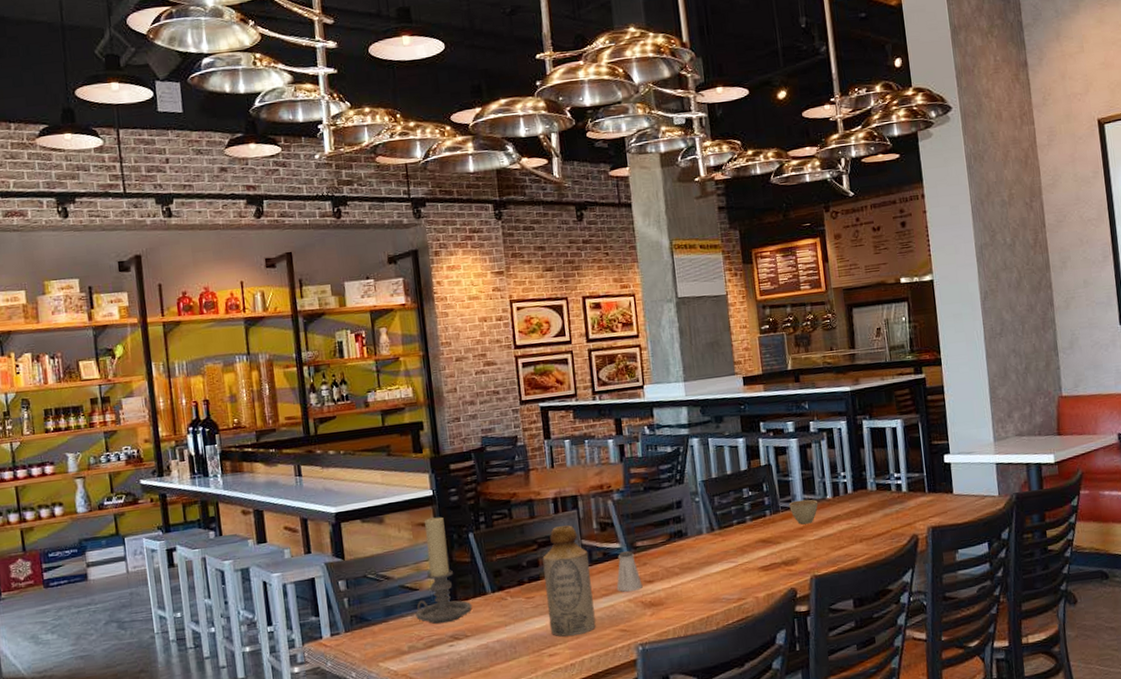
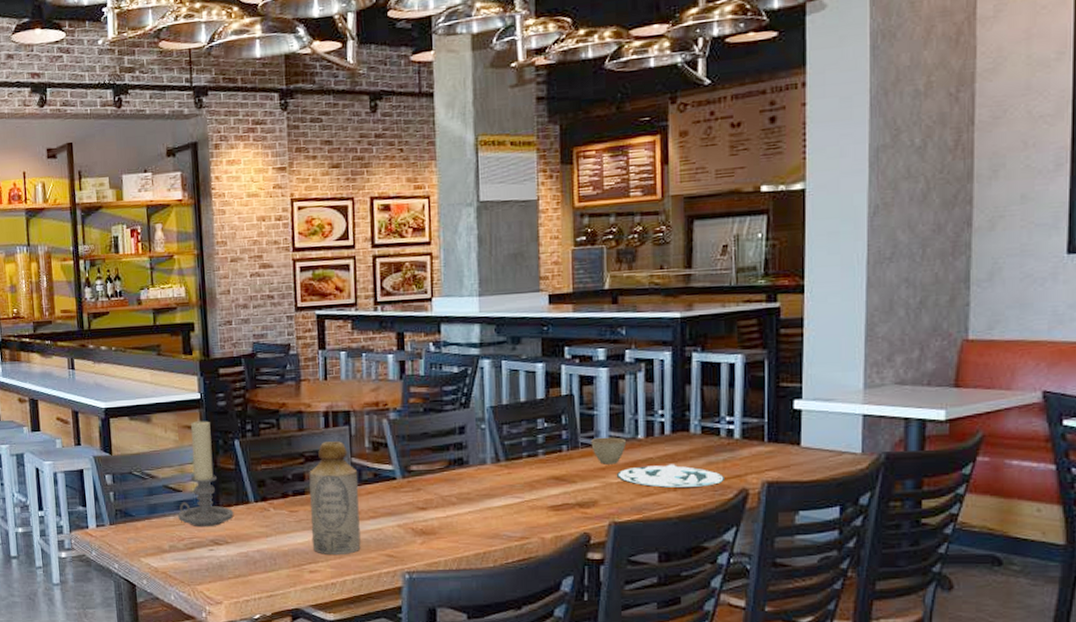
saltshaker: present [616,551,643,592] -> none [386,474,414,516]
plate: none [812,518,899,541] -> present [616,464,724,488]

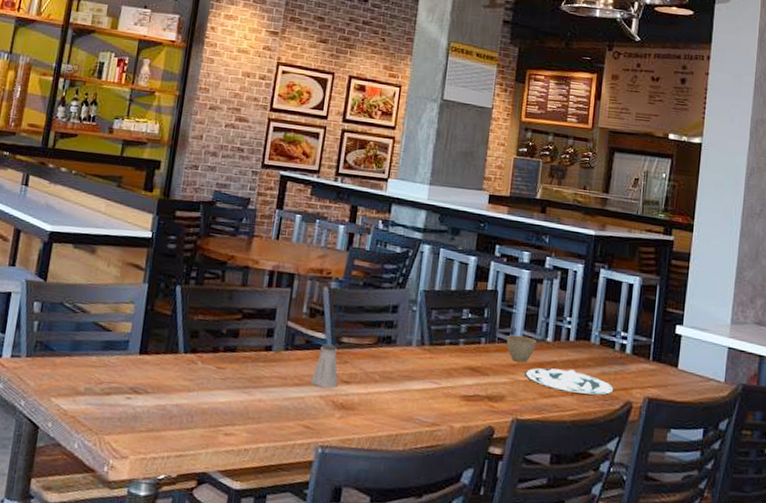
candle holder: present [178,420,234,528] -> none [101,259,161,374]
bottle: present [309,441,361,556] -> none [233,301,292,420]
saltshaker: none [386,474,414,516] -> present [311,344,338,388]

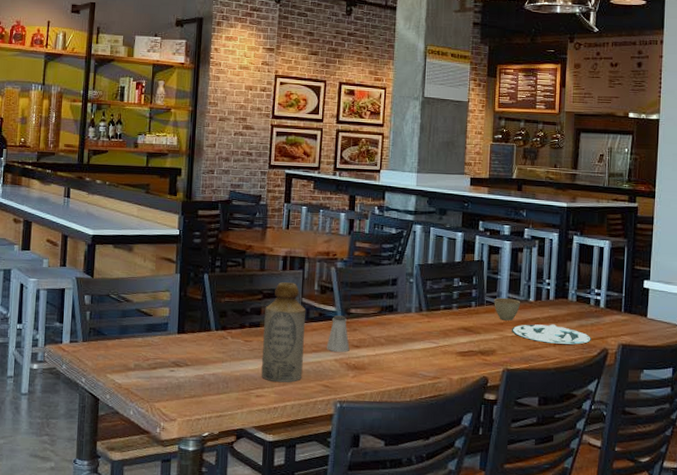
bottle: none [233,301,292,420] -> present [261,282,306,383]

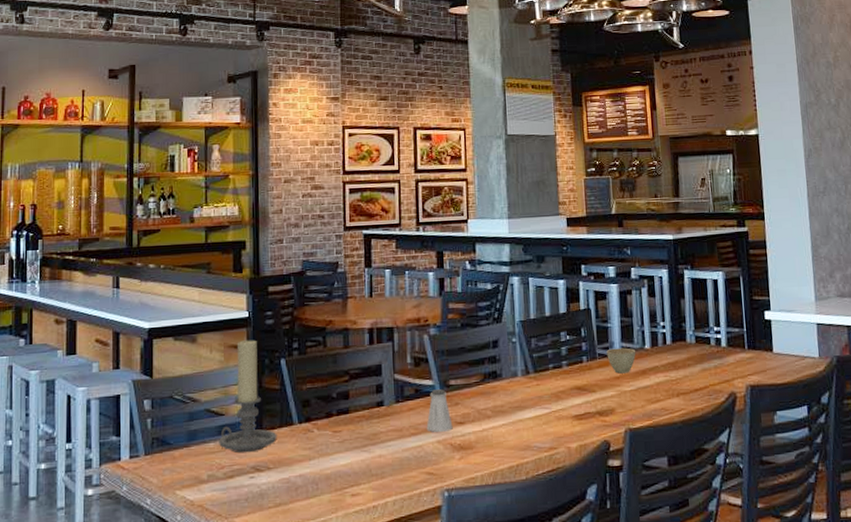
candle holder: none [146,253,196,350] -> present [219,339,277,454]
bottle: present [261,282,306,383] -> none [353,358,402,476]
plate: present [511,324,591,345] -> none [629,371,717,394]

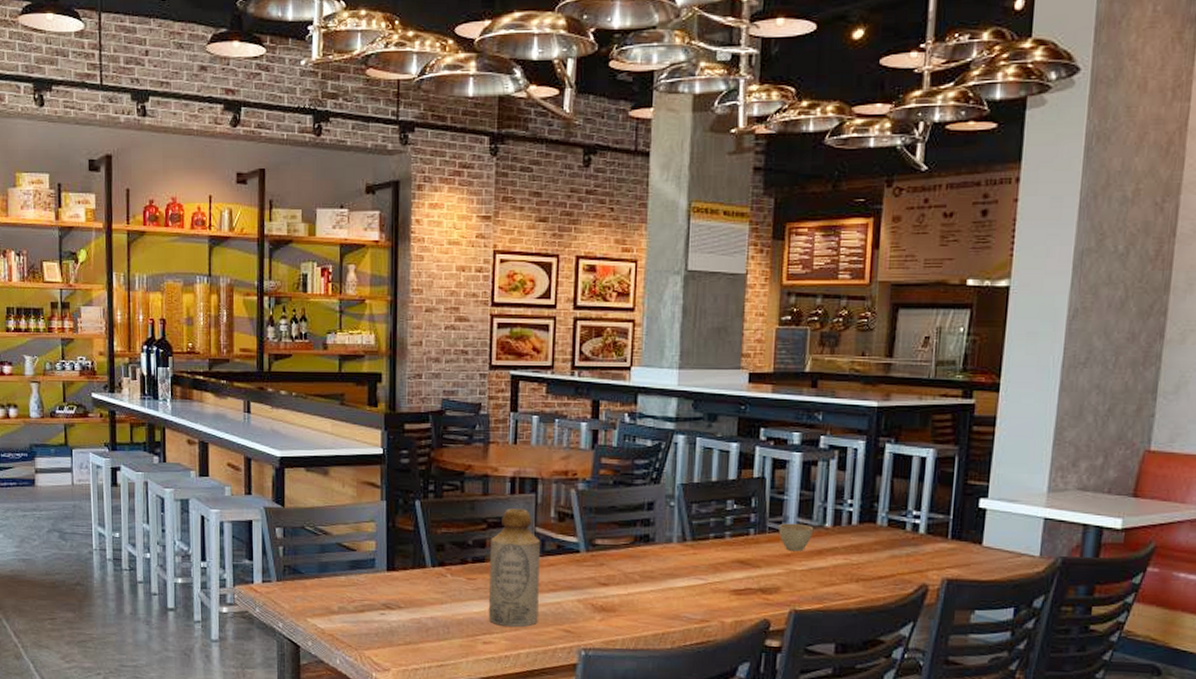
candle holder: present [219,339,277,454] -> none [350,476,409,590]
bottle: none [353,358,402,476] -> present [488,508,541,628]
saltshaker: present [426,389,453,432] -> none [566,547,596,591]

